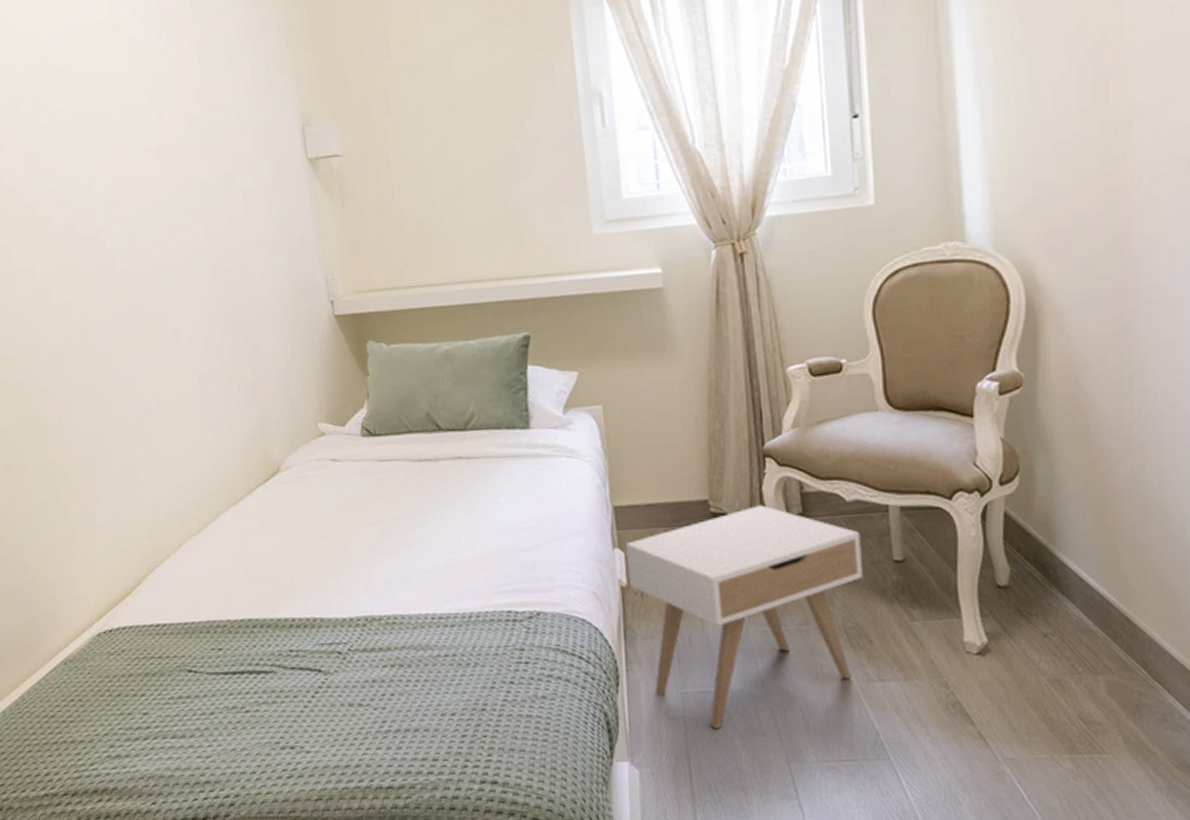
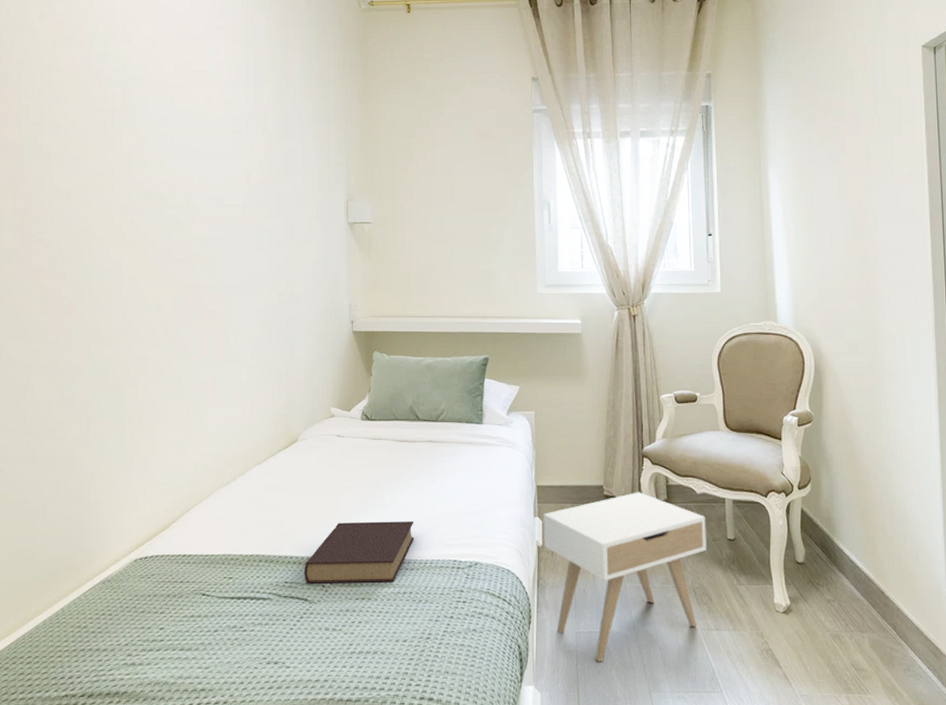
book: none [311,564,452,651] -> present [303,521,414,584]

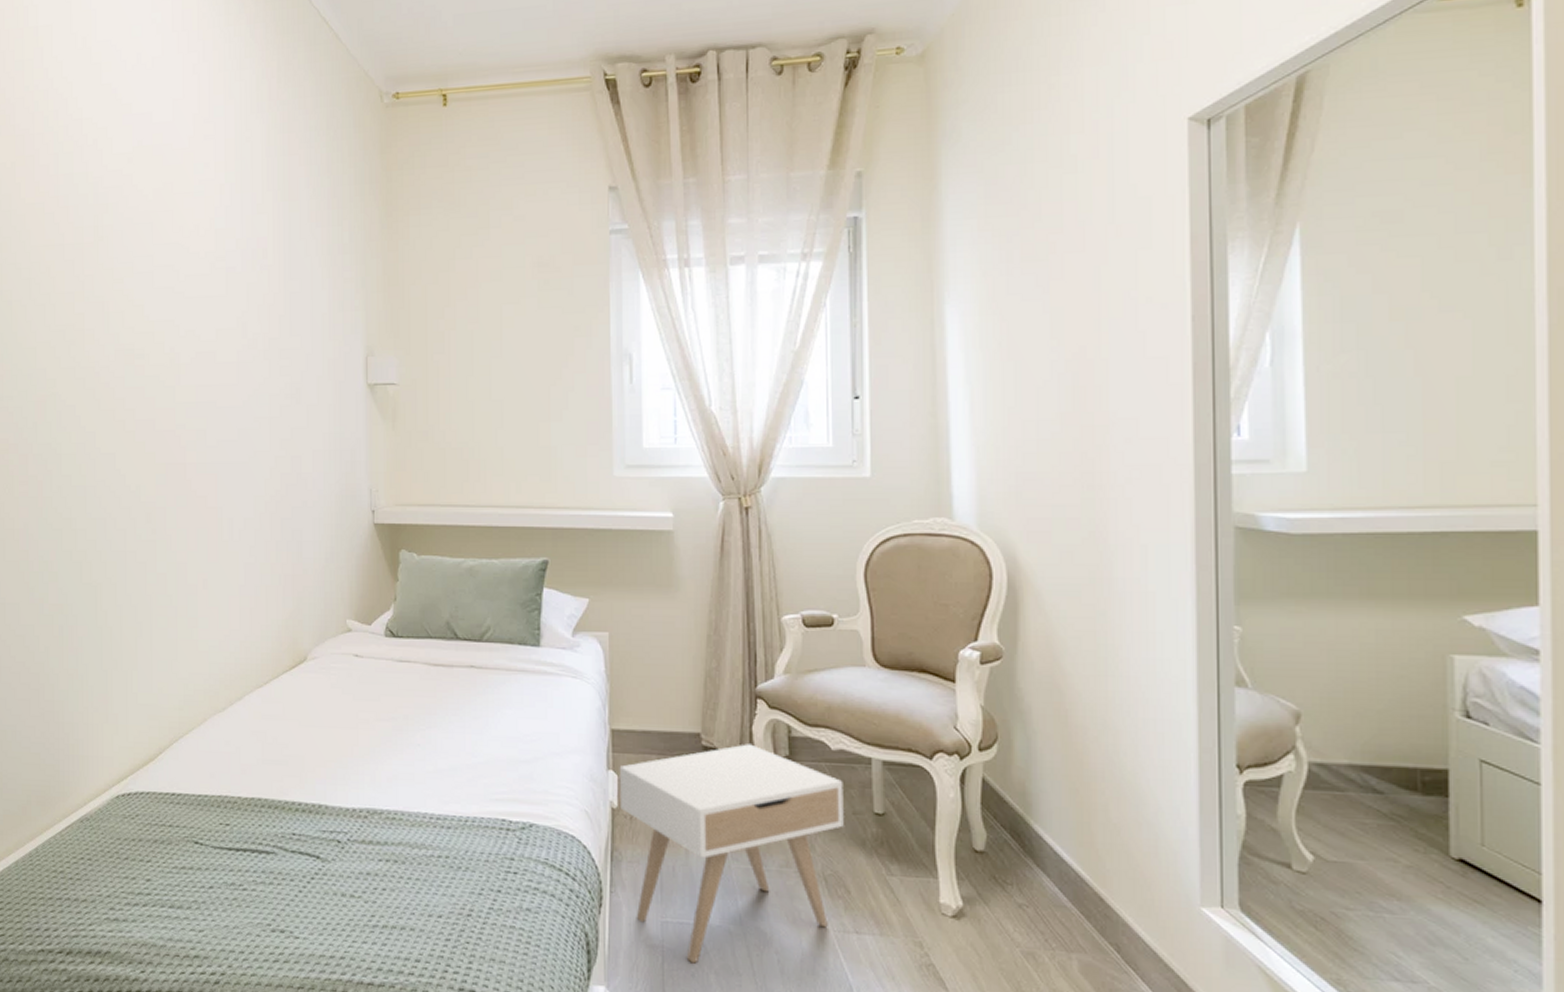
book: present [303,521,414,584] -> none [314,764,452,842]

